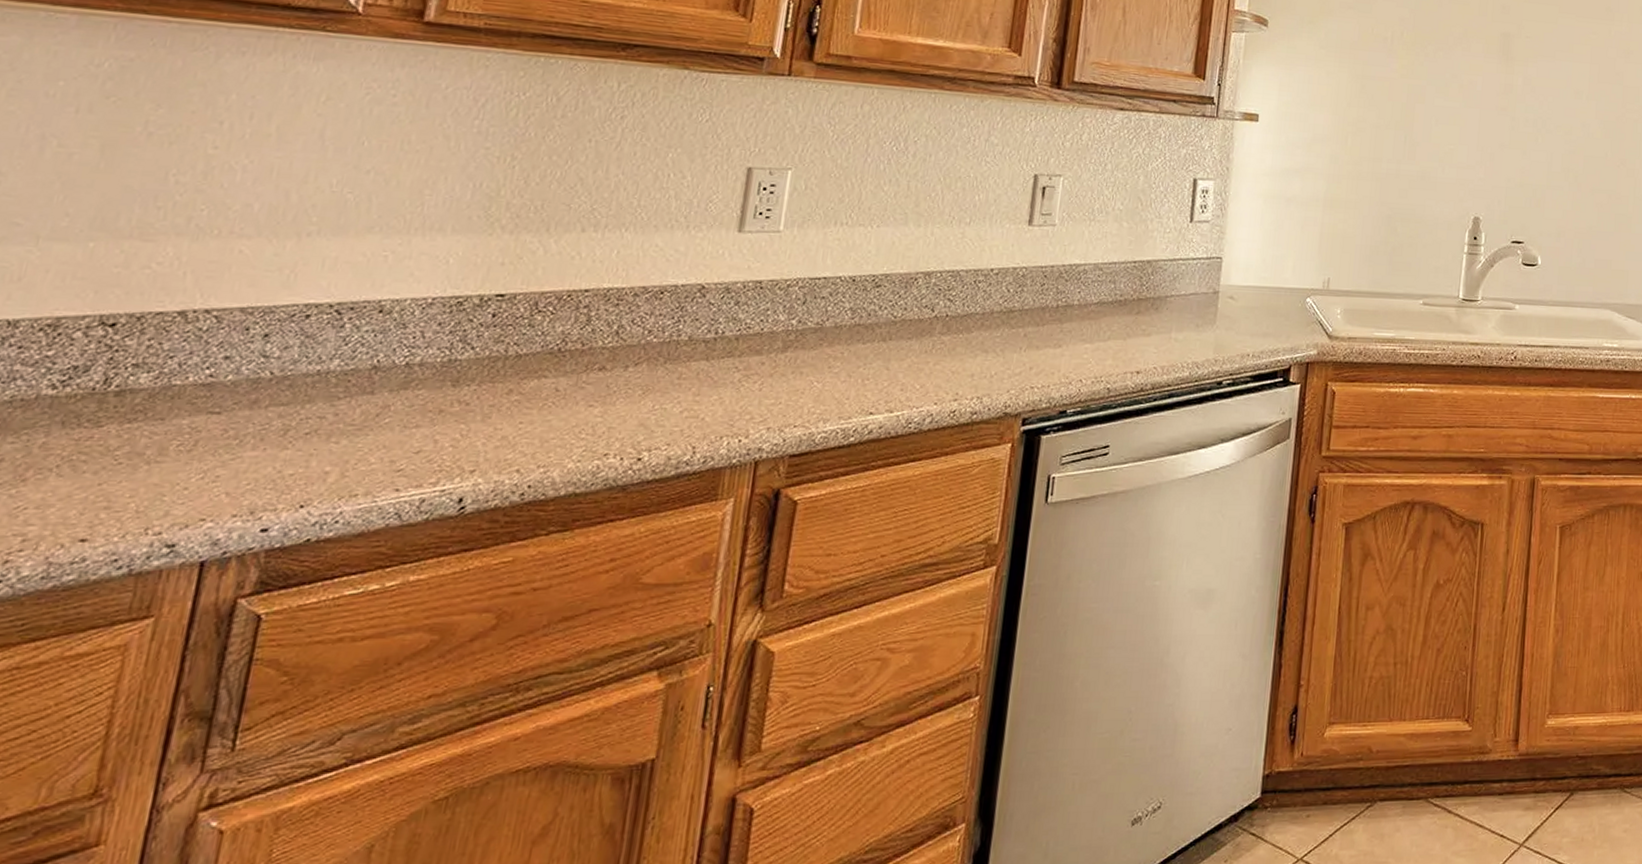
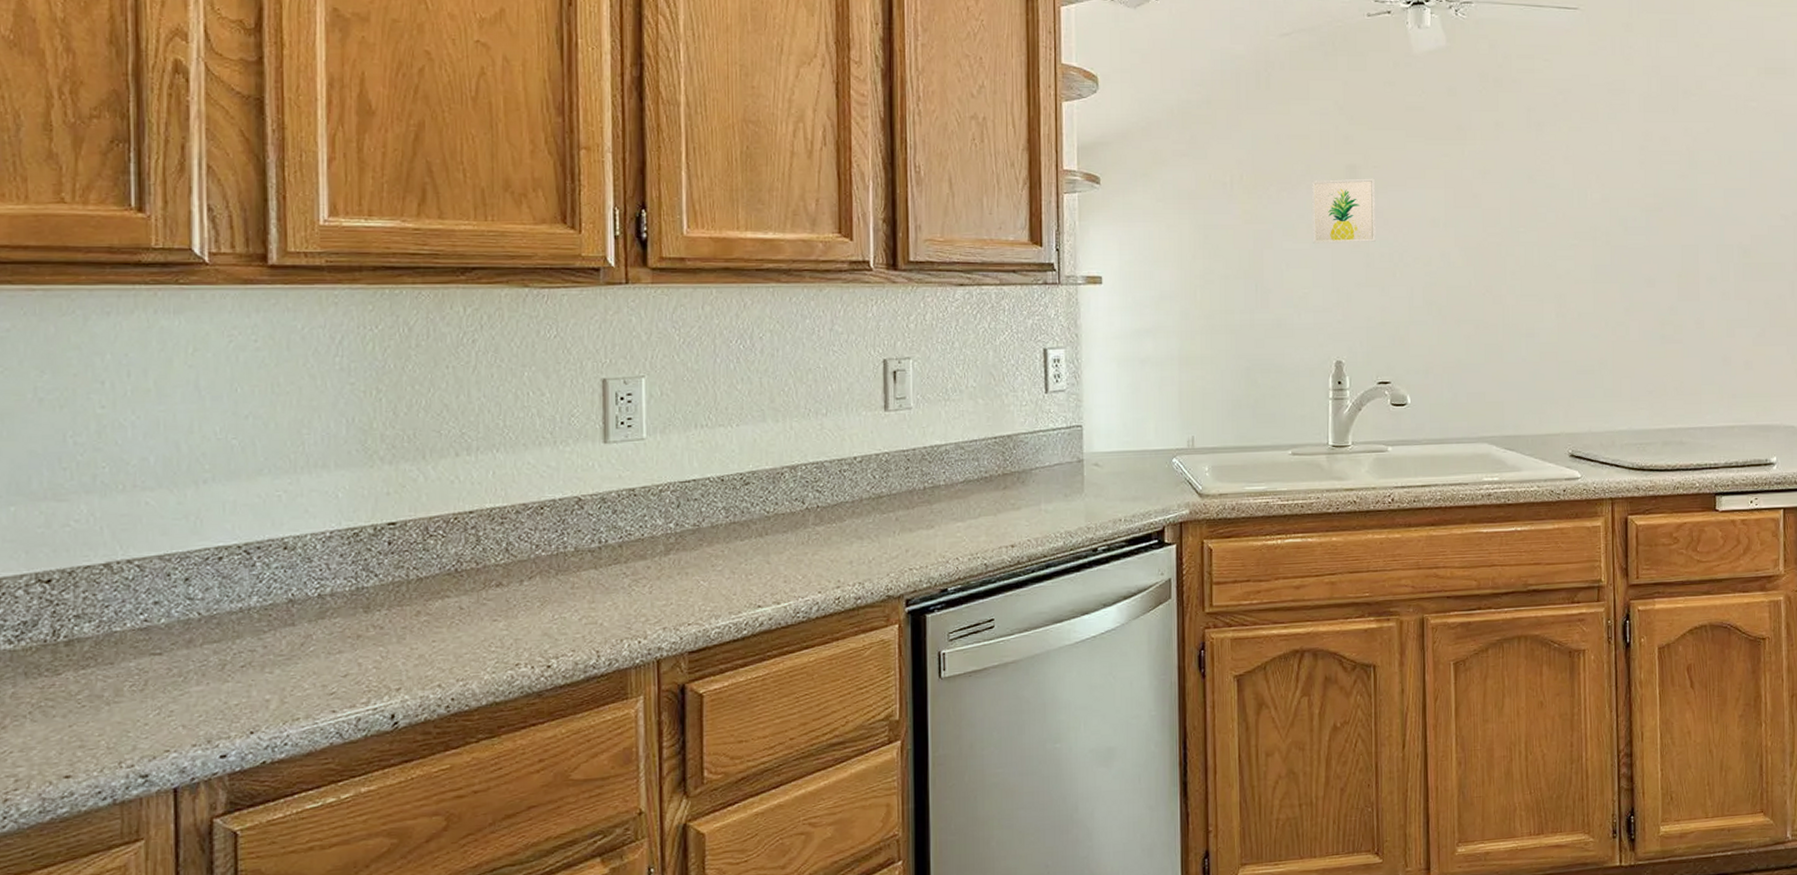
wall art: none [1463,44,1526,107] -> present [1312,178,1377,244]

